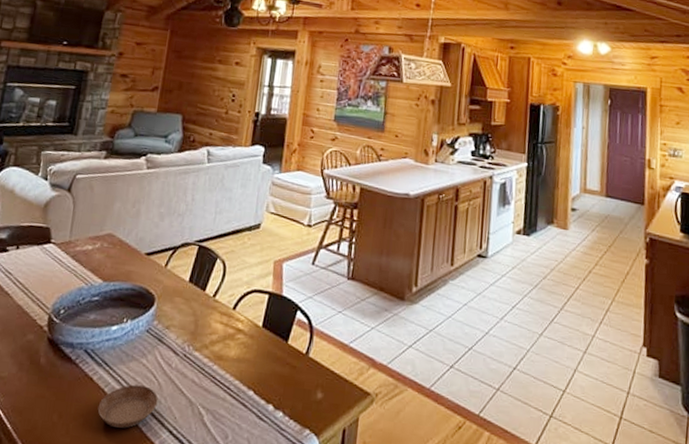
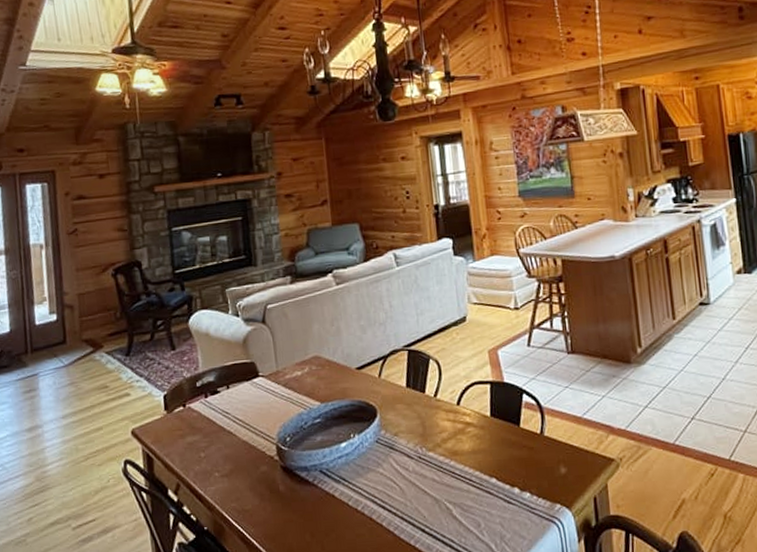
saucer: present [97,384,158,428] -> none [346,493,404,536]

